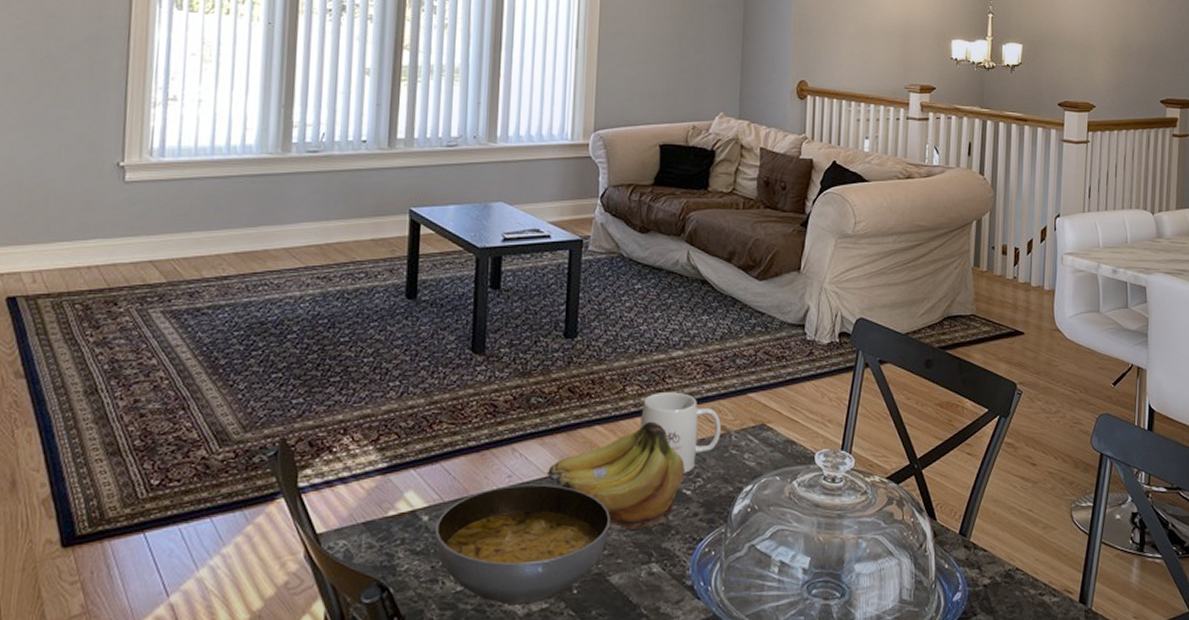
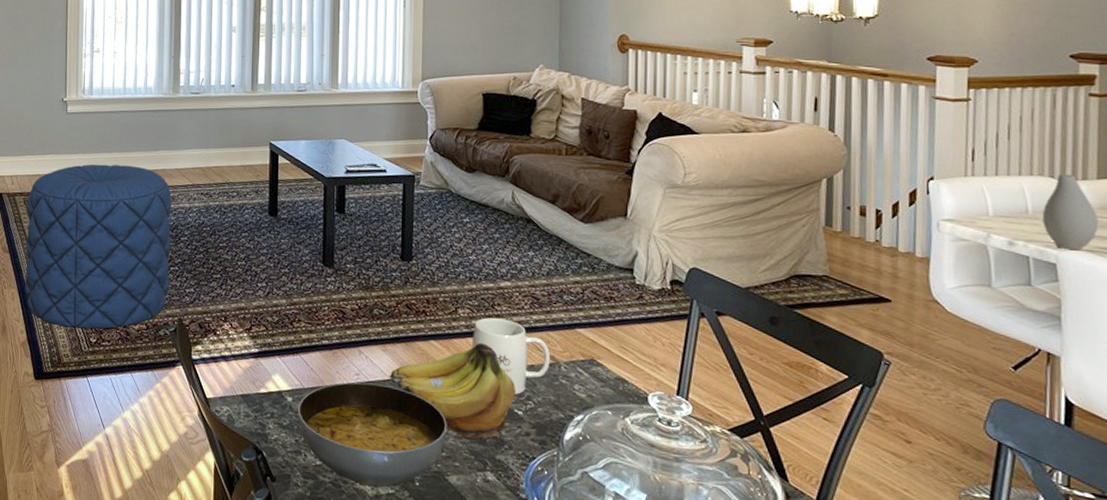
pouf: none [49,248,276,470] -> present [24,164,172,330]
vase: none [1137,206,1176,274] -> present [1042,174,1099,251]

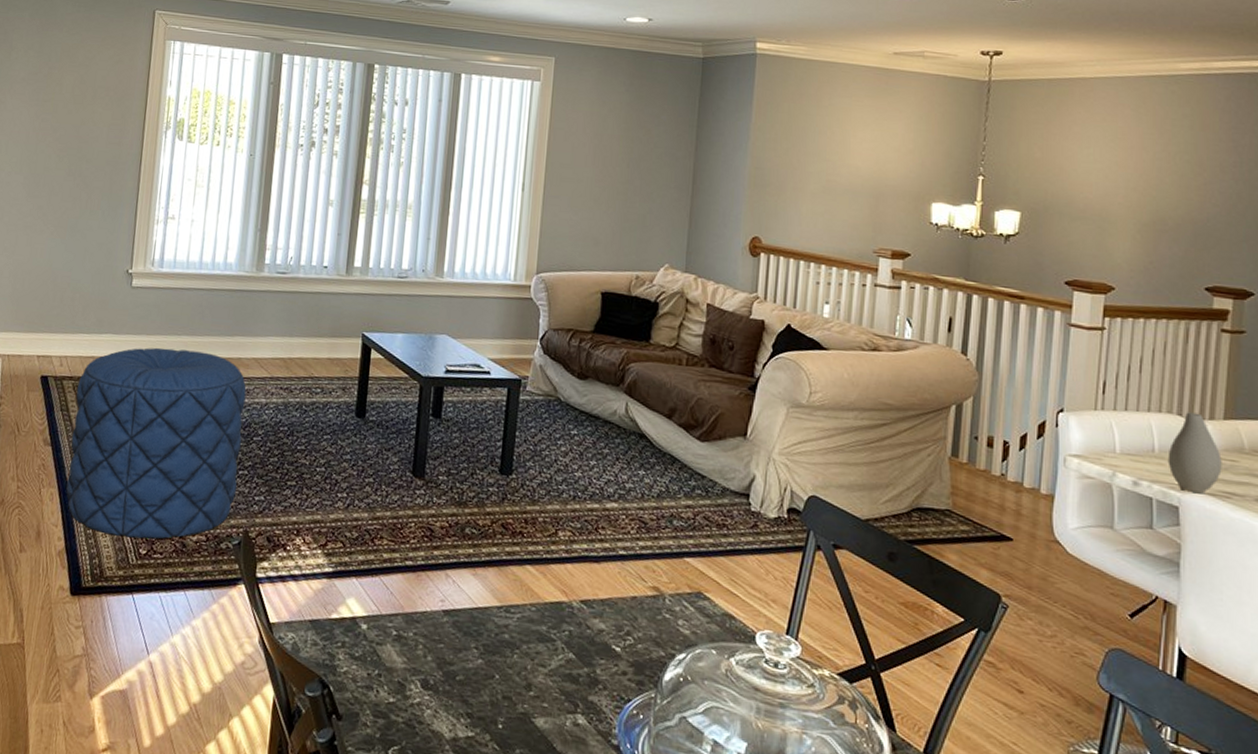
soup bowl: present [298,382,447,487] -> none [372,609,538,729]
fruit: present [389,342,517,440] -> none [477,569,616,678]
mug: present [471,317,550,395] -> none [570,542,655,629]

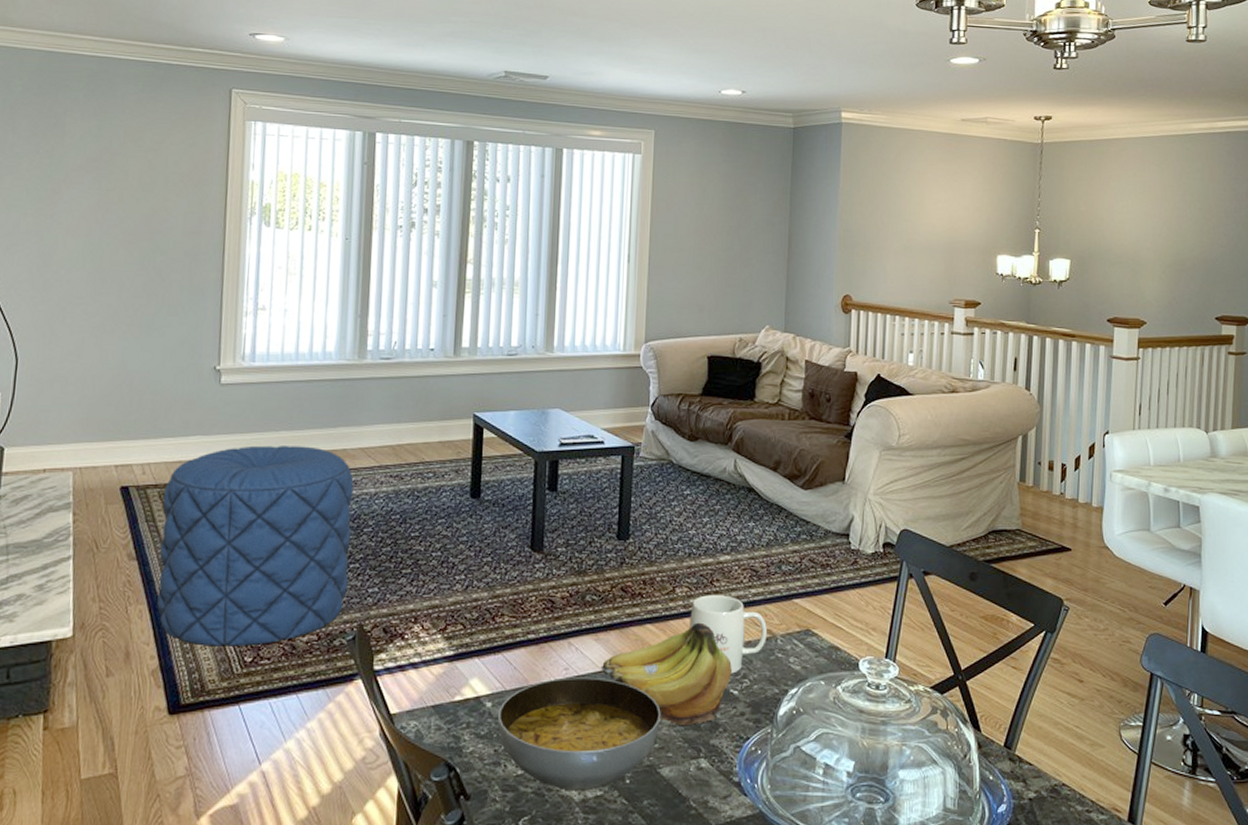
soup bowl: none [372,609,538,729] -> present [498,677,661,791]
fruit: none [477,569,616,678] -> present [600,622,733,726]
mug: none [570,542,655,629] -> present [688,595,767,674]
vase: present [1167,412,1222,494] -> none [1190,425,1231,494]

